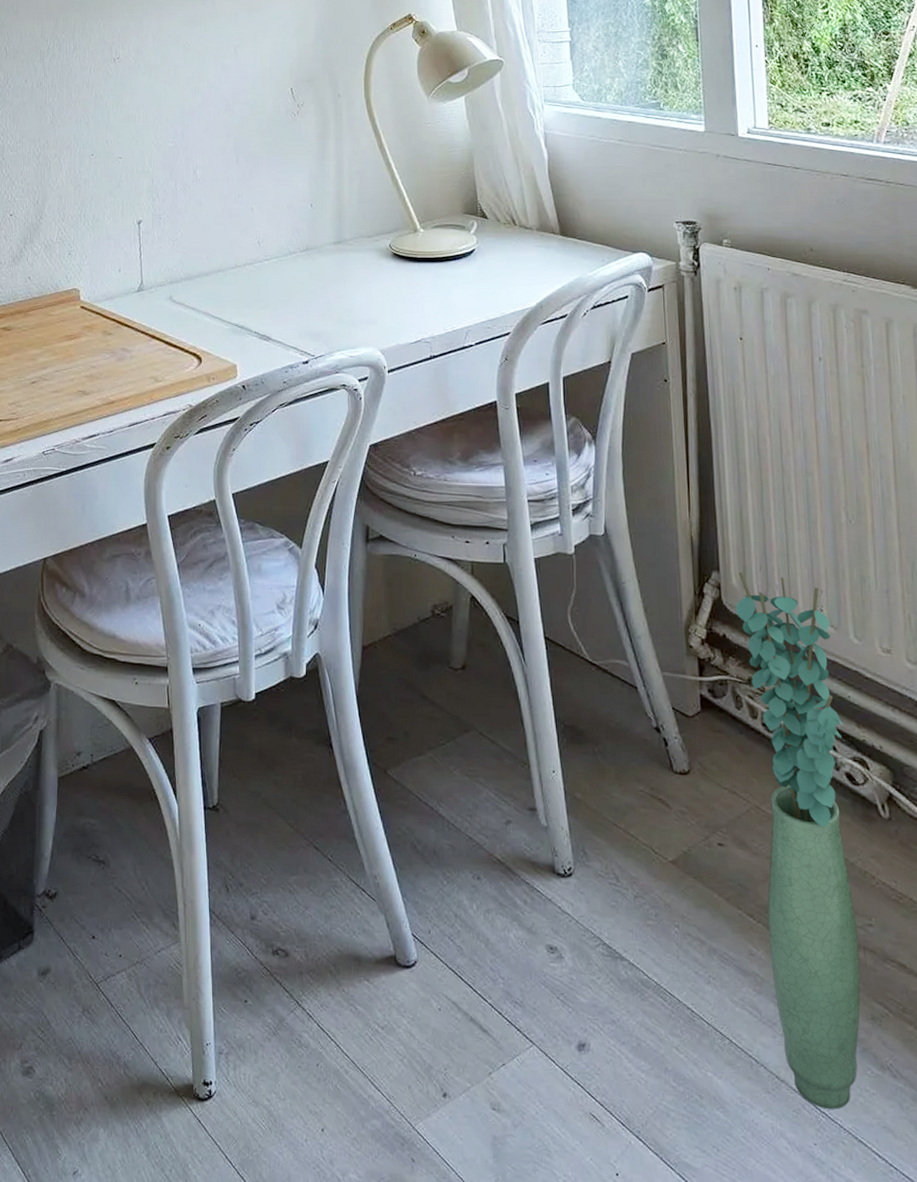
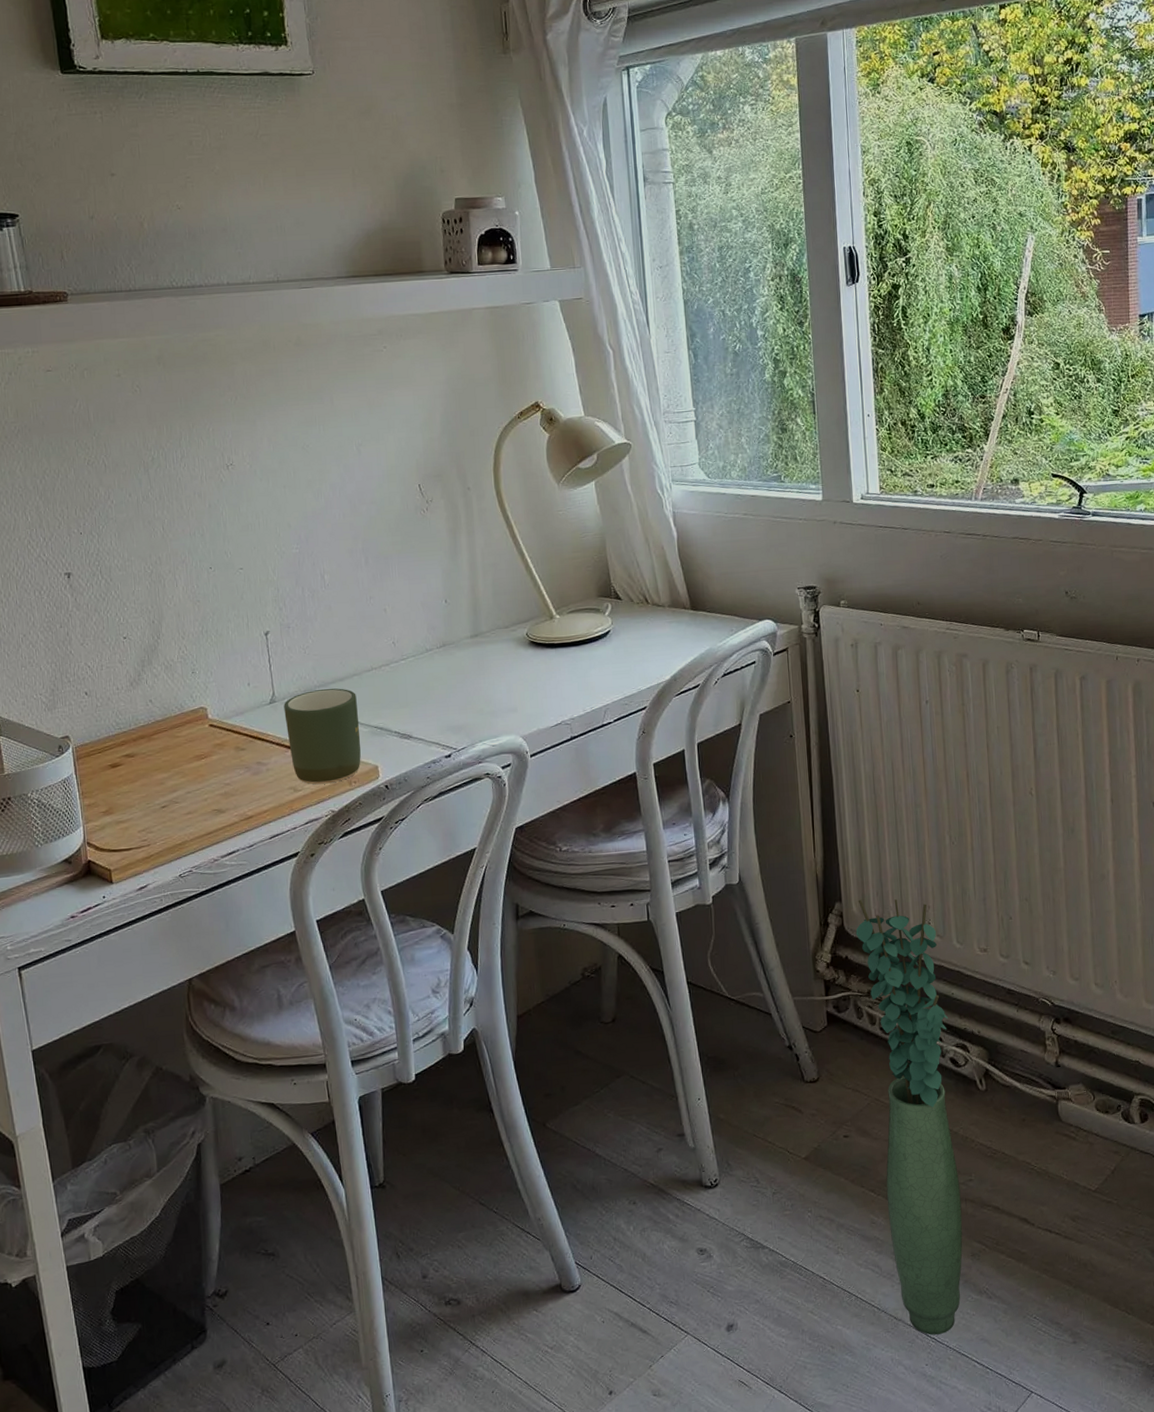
mug: none [151,281,221,377] -> present [284,688,361,785]

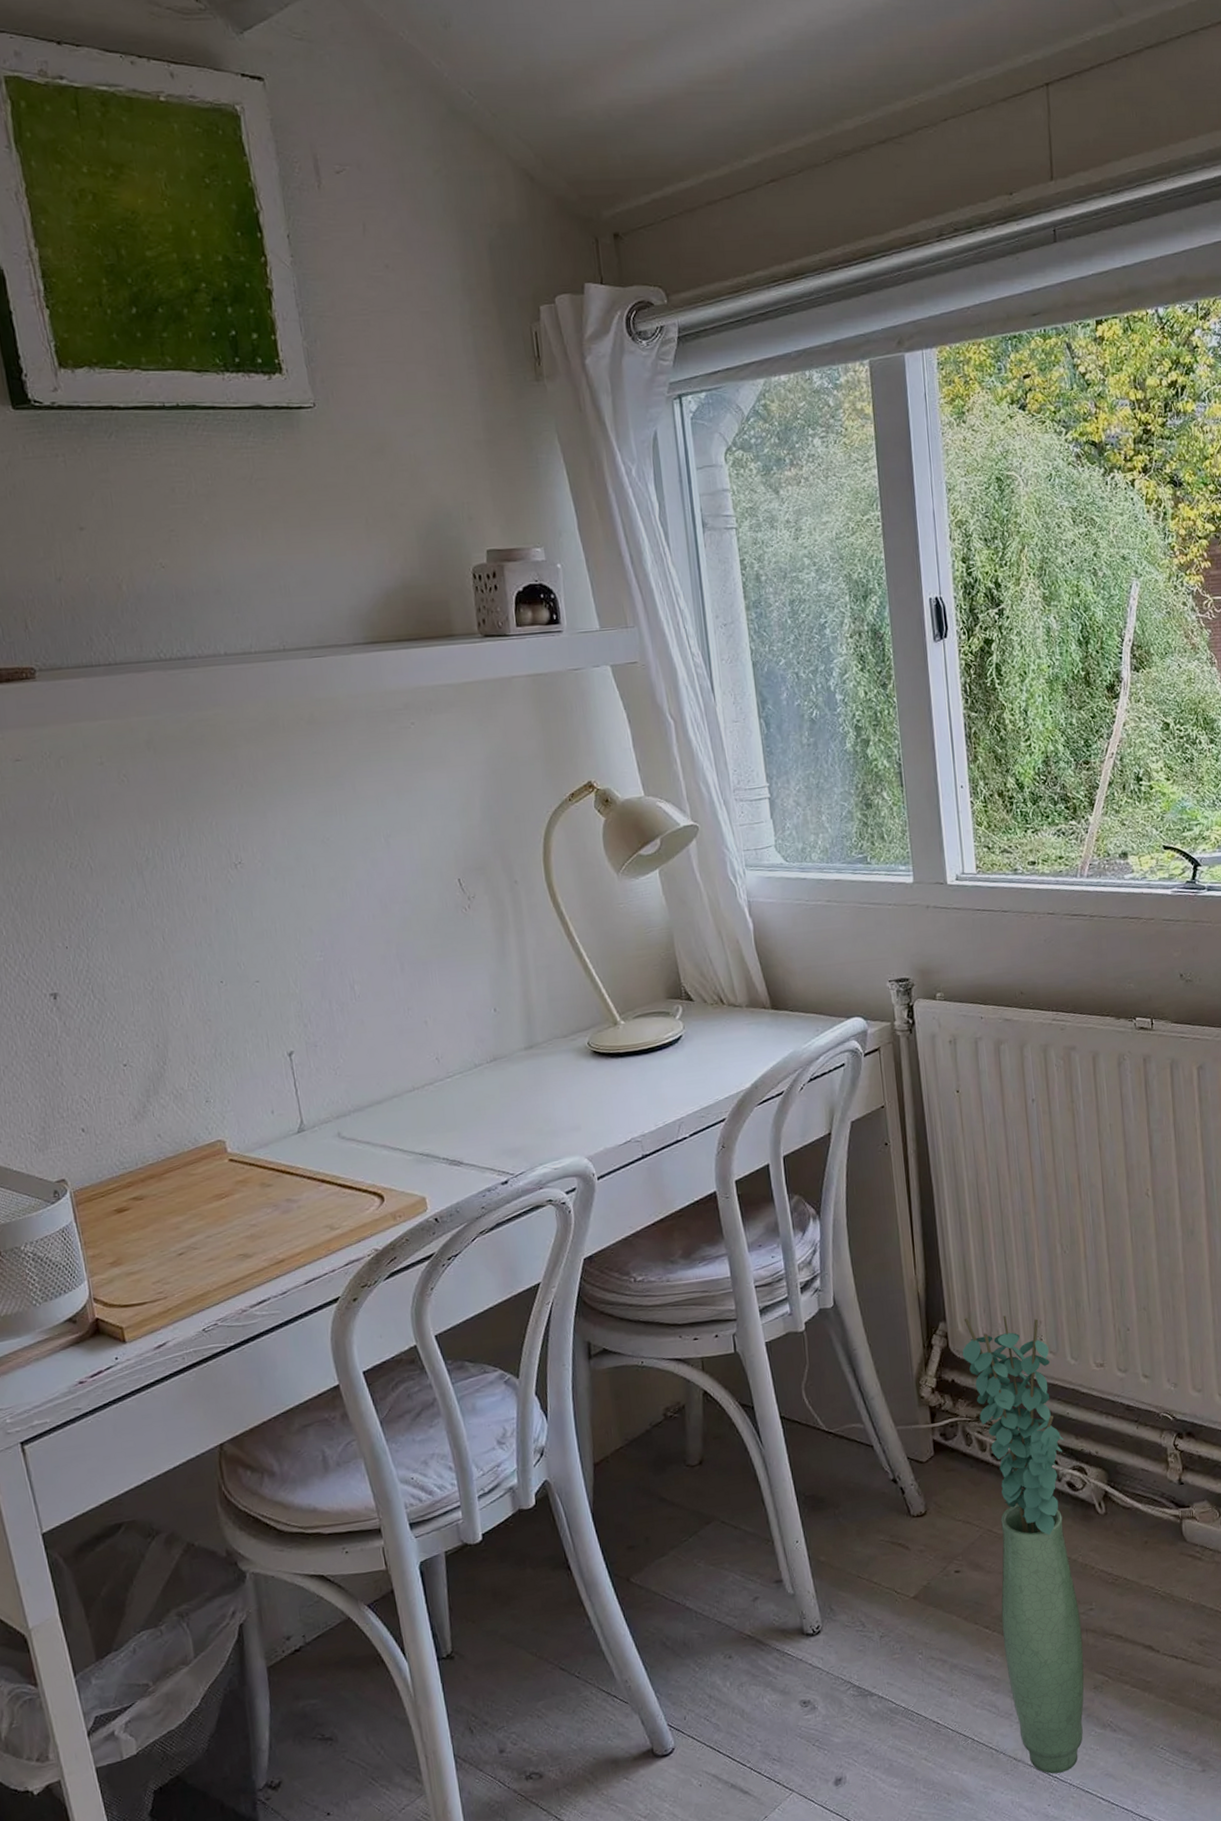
mug: present [284,688,361,785] -> none [314,1112,406,1221]

